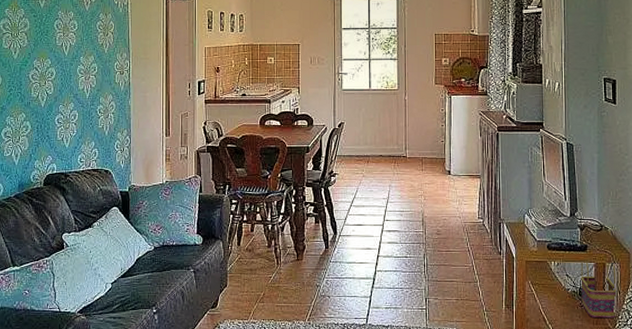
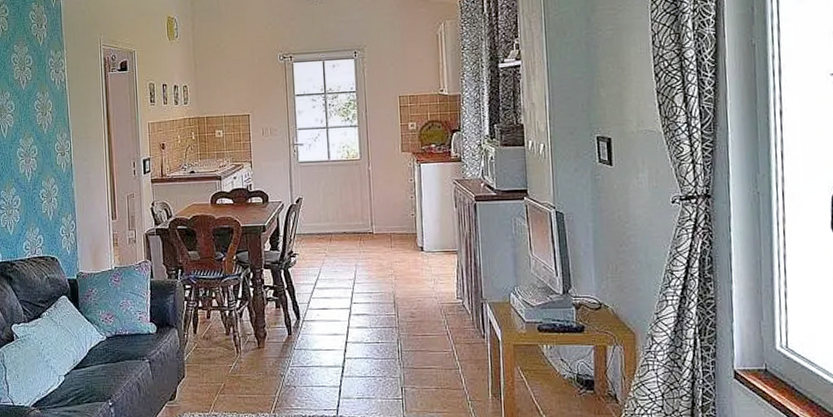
basket: present [580,261,617,318] -> none [577,343,622,408]

